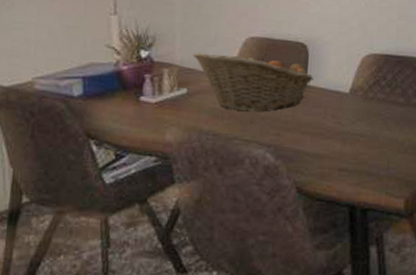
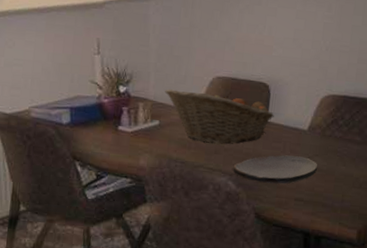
plate: none [271,121,362,154] -> present [233,155,318,184]

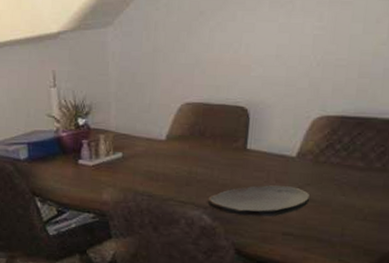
fruit basket: present [165,89,274,145] -> none [127,118,255,176]

